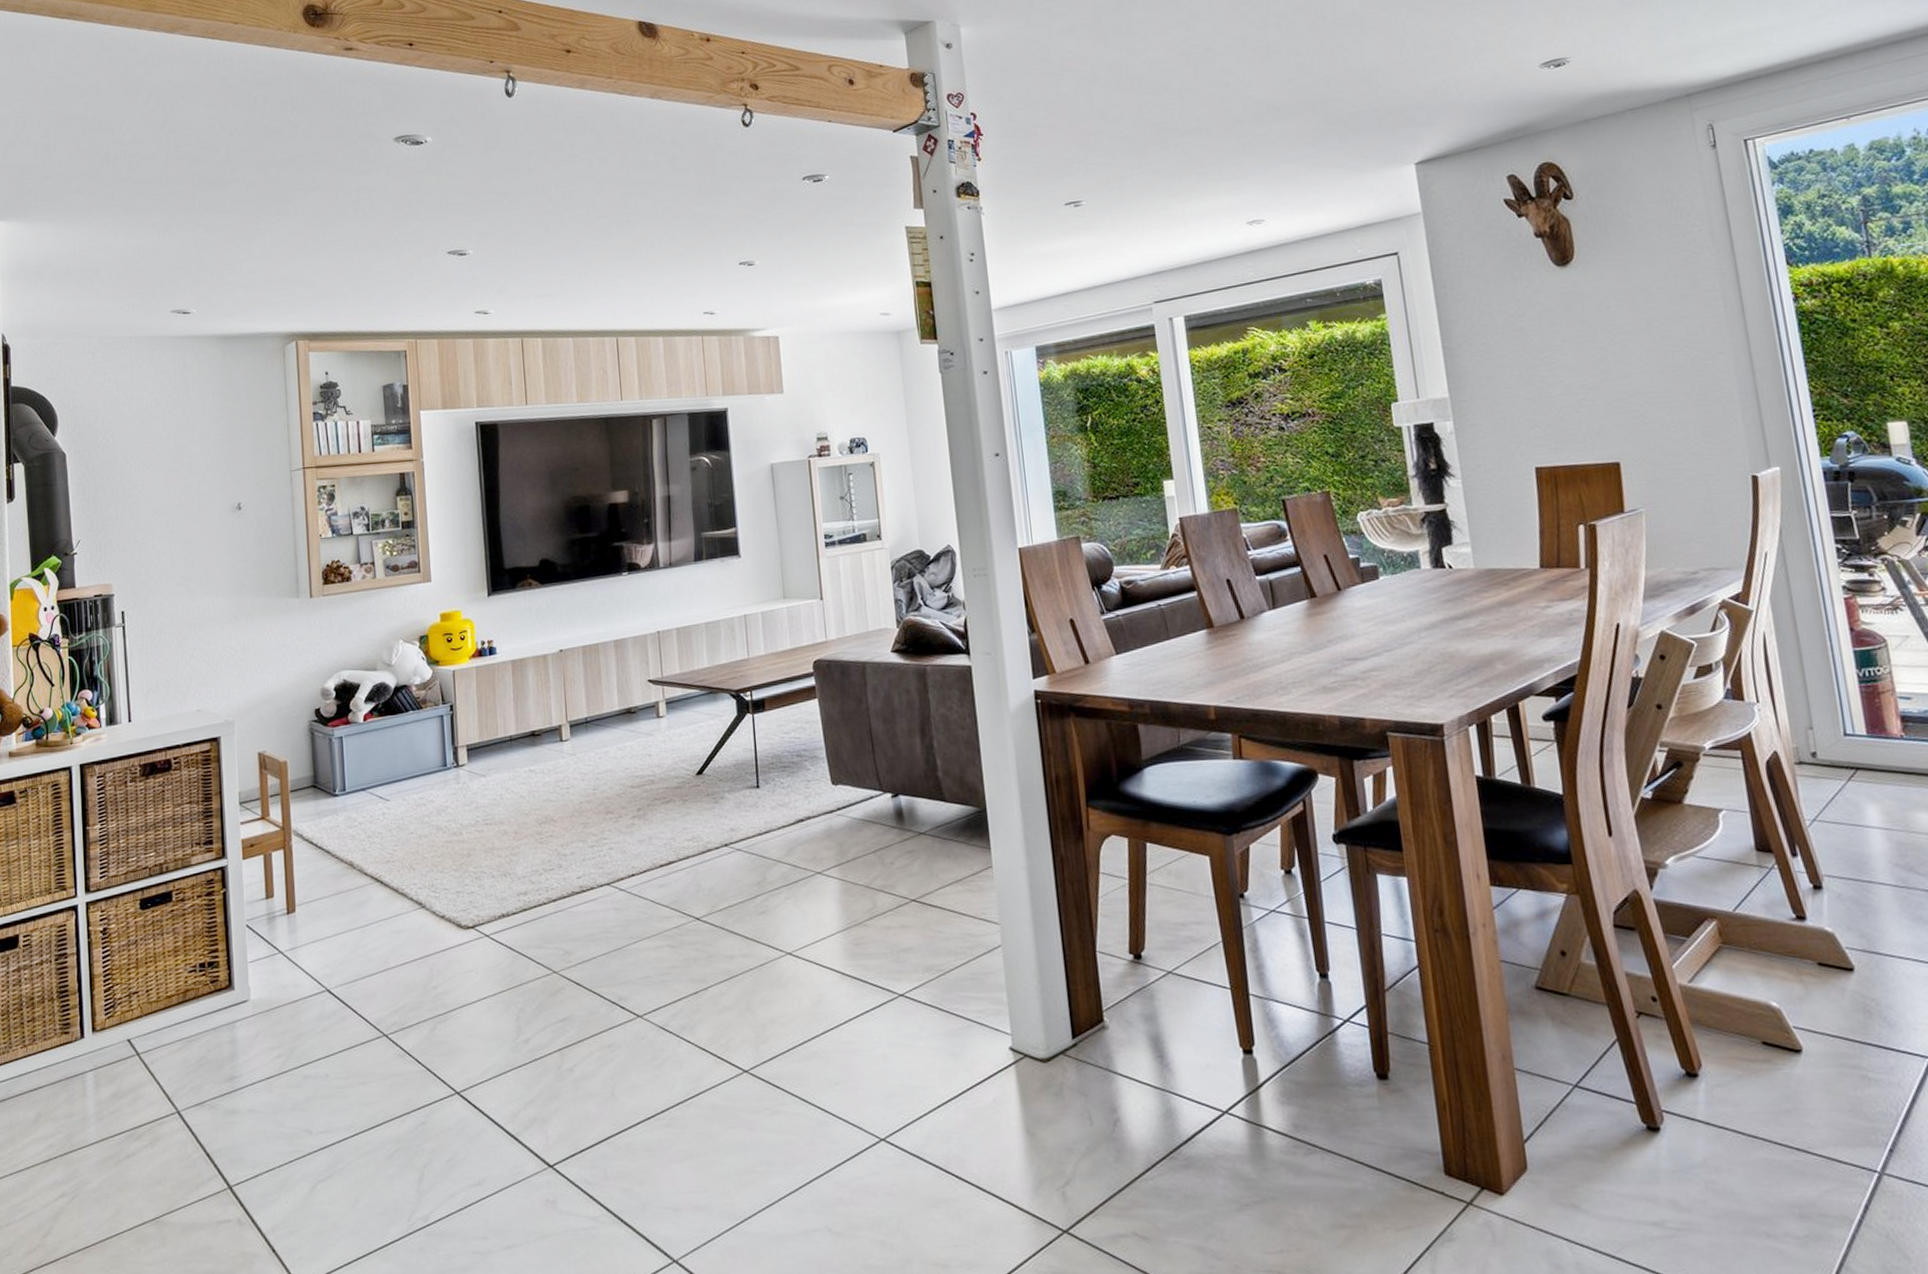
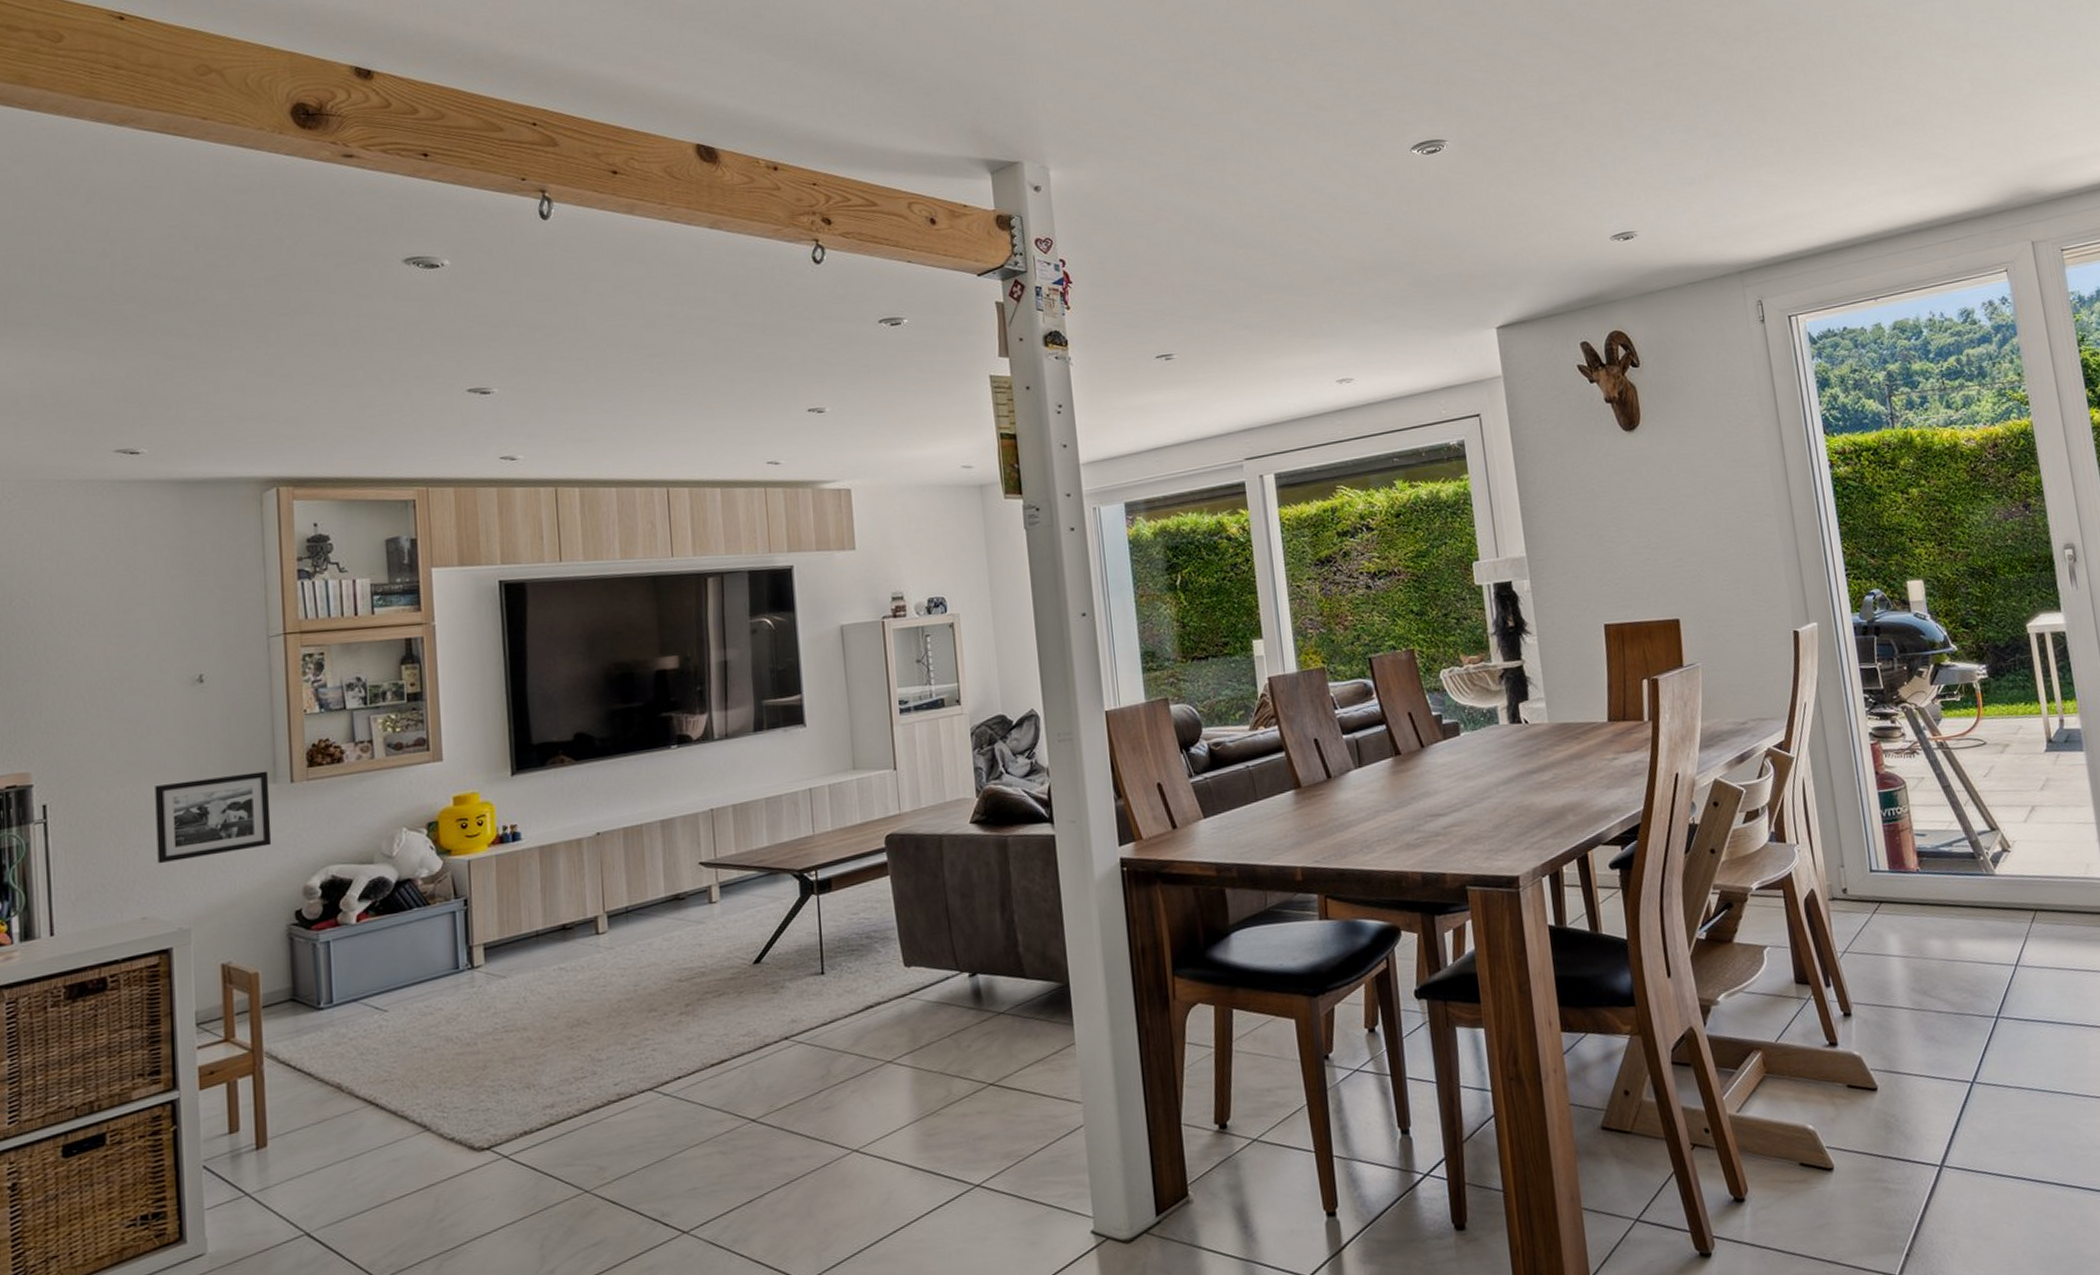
picture frame: none [205,587,296,665] -> present [155,771,272,864]

